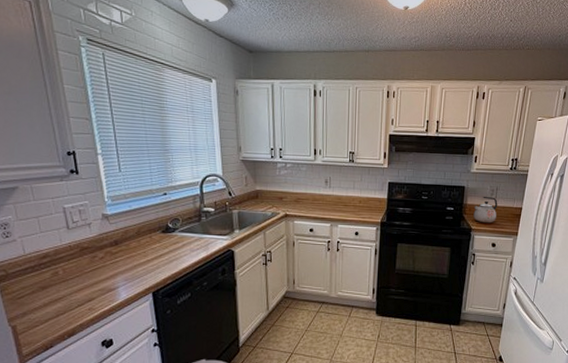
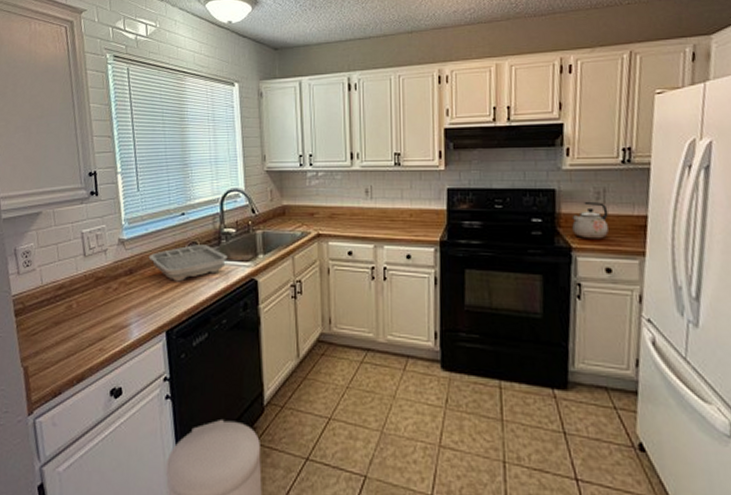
dish rack: none [133,221,207,252] -> present [148,245,228,282]

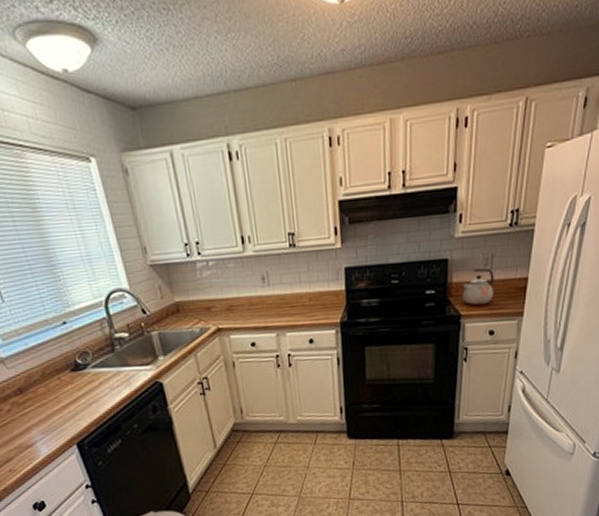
dish rack: present [148,245,228,282] -> none [36,353,126,395]

